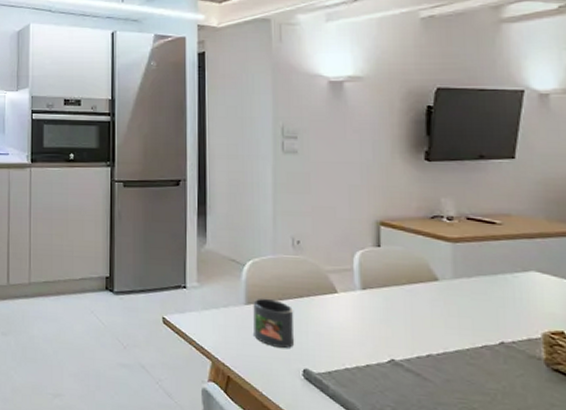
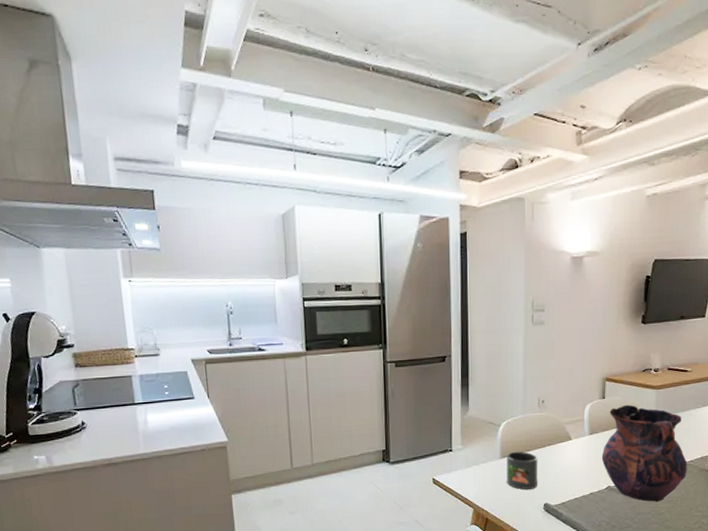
vase: none [379,257,508,392] -> present [601,404,687,502]

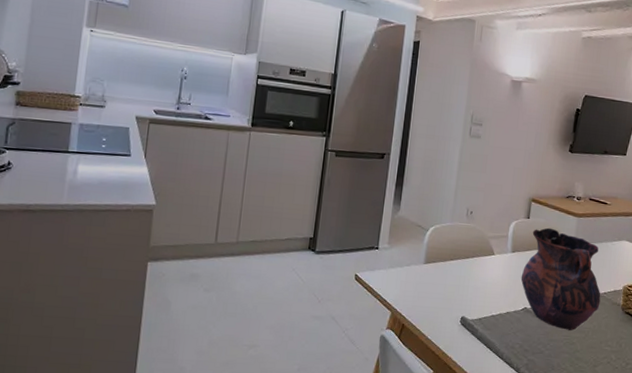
mug: present [507,451,538,490] -> none [427,258,461,300]

